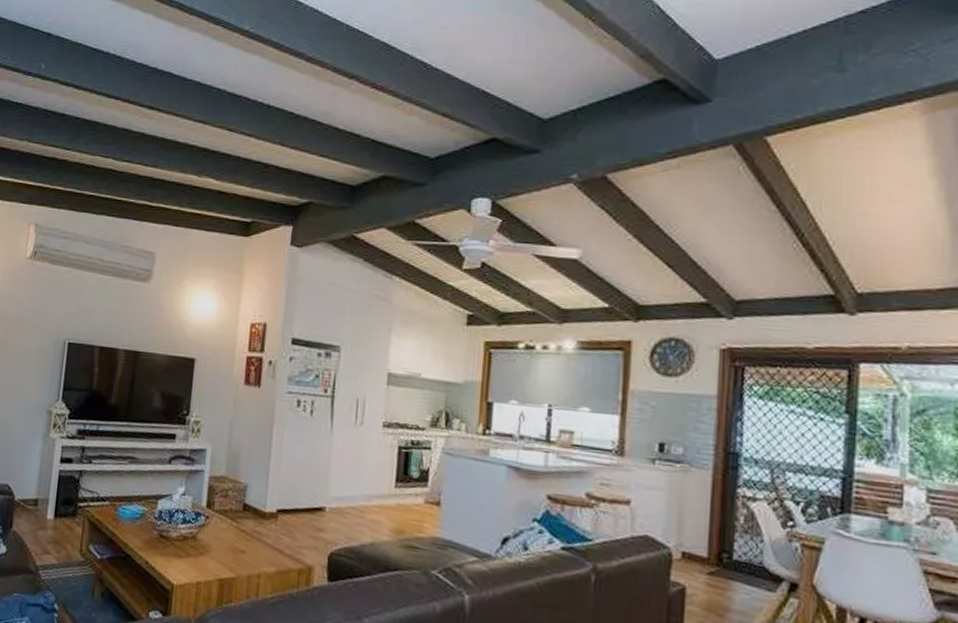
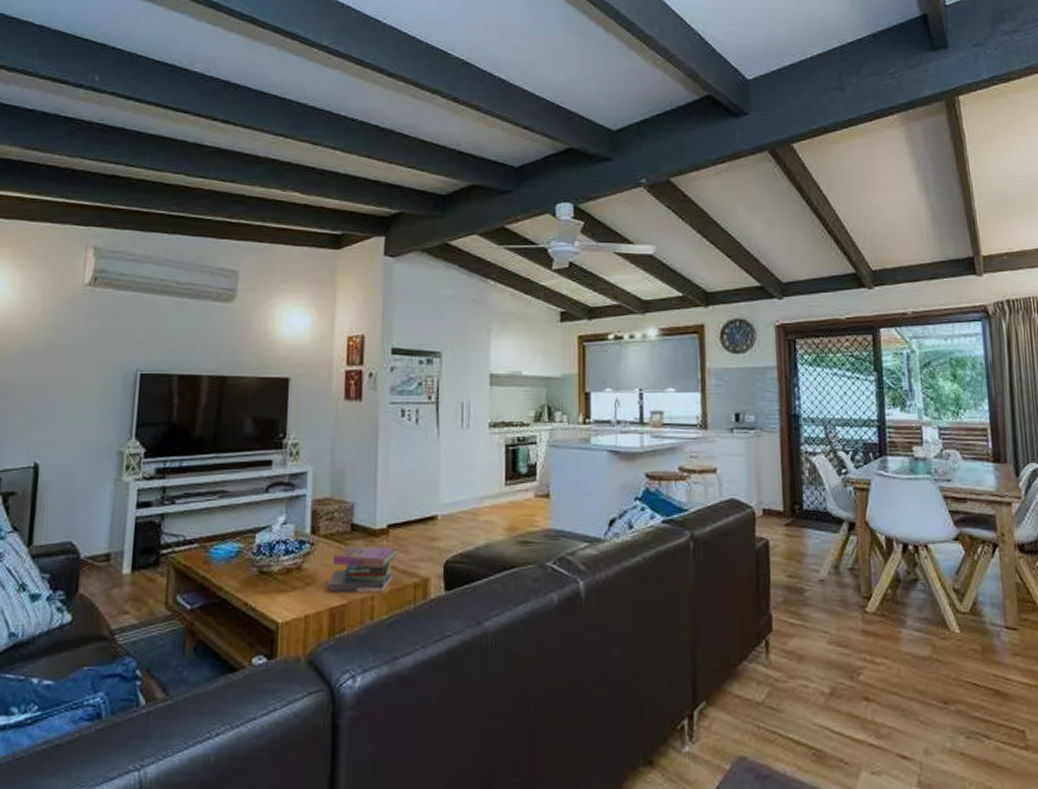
books: none [218,524,283,575] -> present [327,546,395,595]

